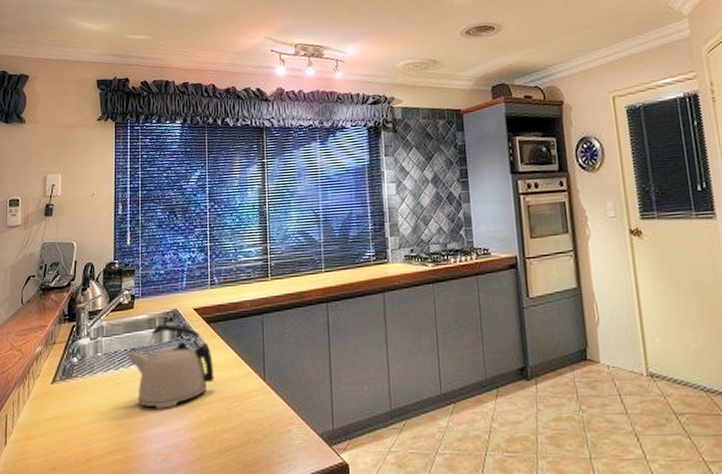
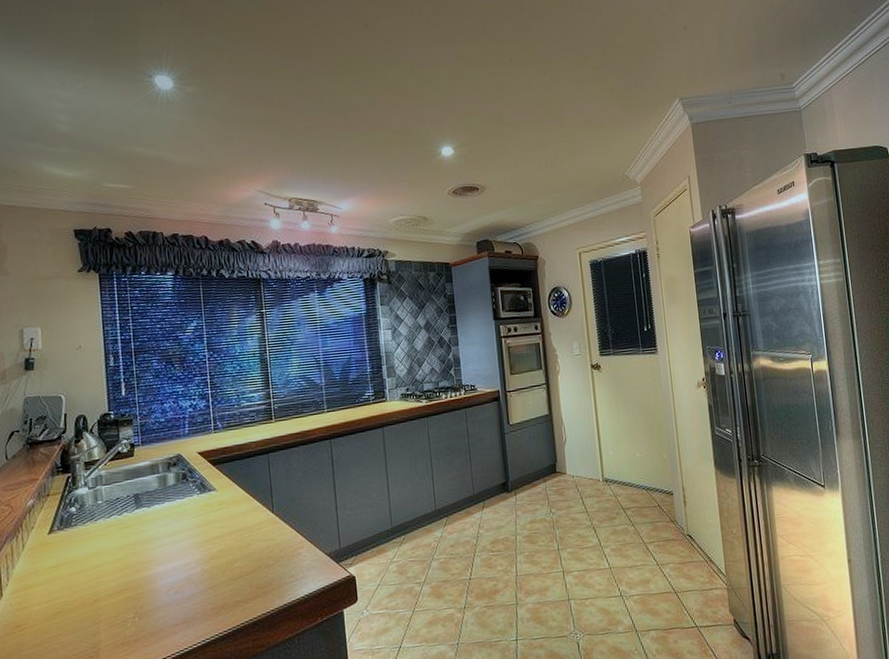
kettle: present [126,324,215,409] -> none [129,468,223,547]

